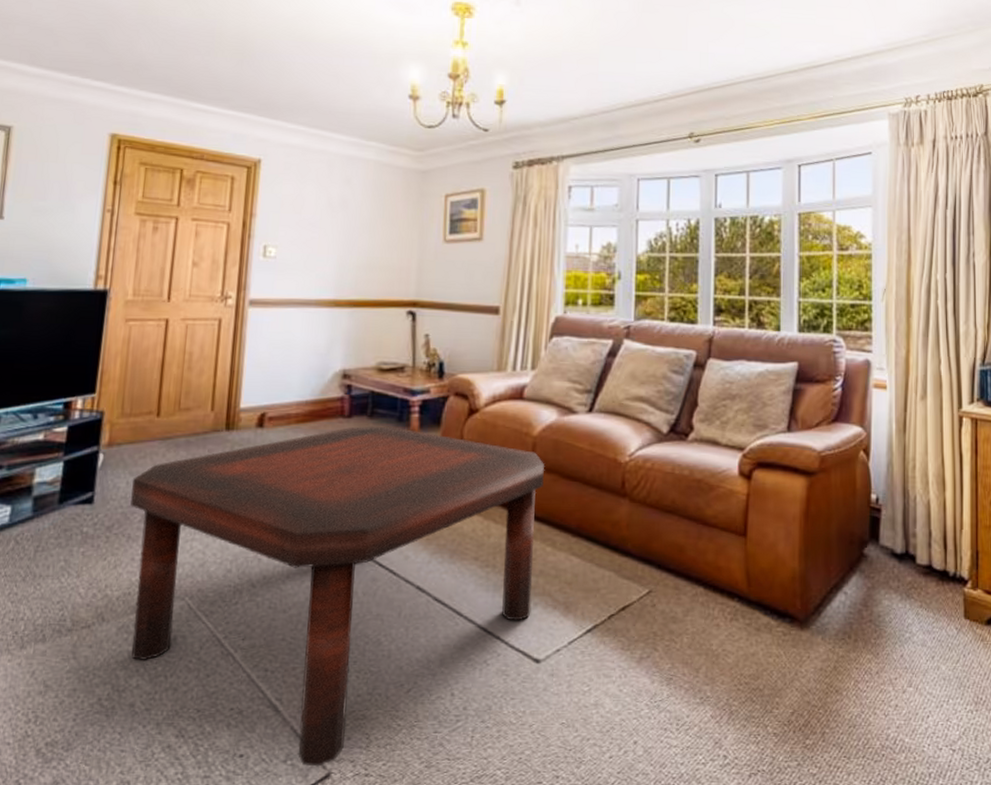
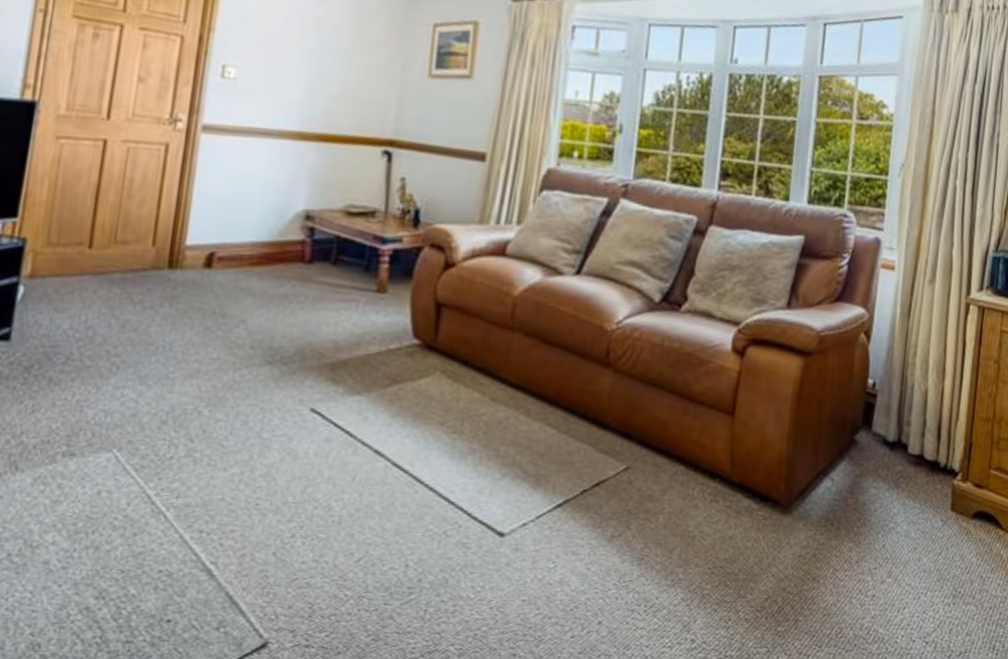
coffee table: present [130,426,545,767] -> none [48,274,525,636]

